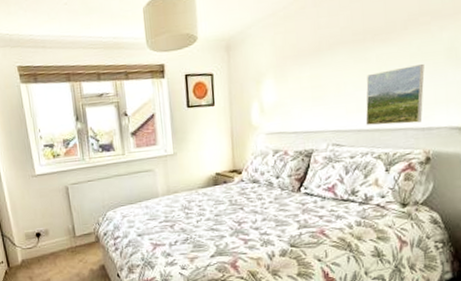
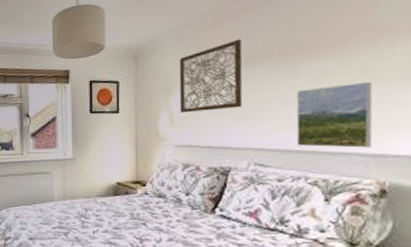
wall art: none [268,27,323,102] -> present [179,39,243,113]

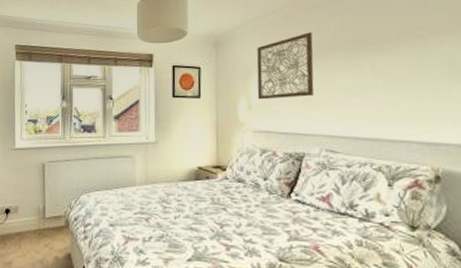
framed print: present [296,83,373,148] -> none [361,77,427,136]

